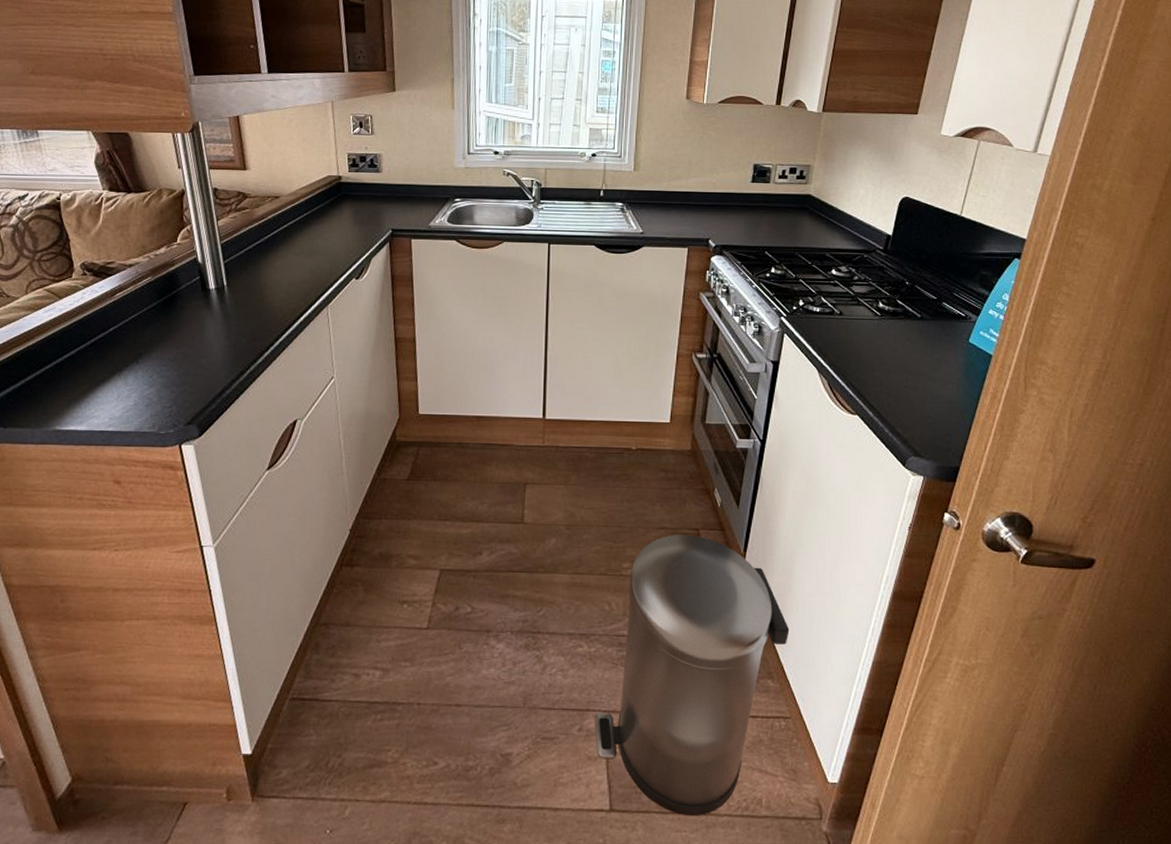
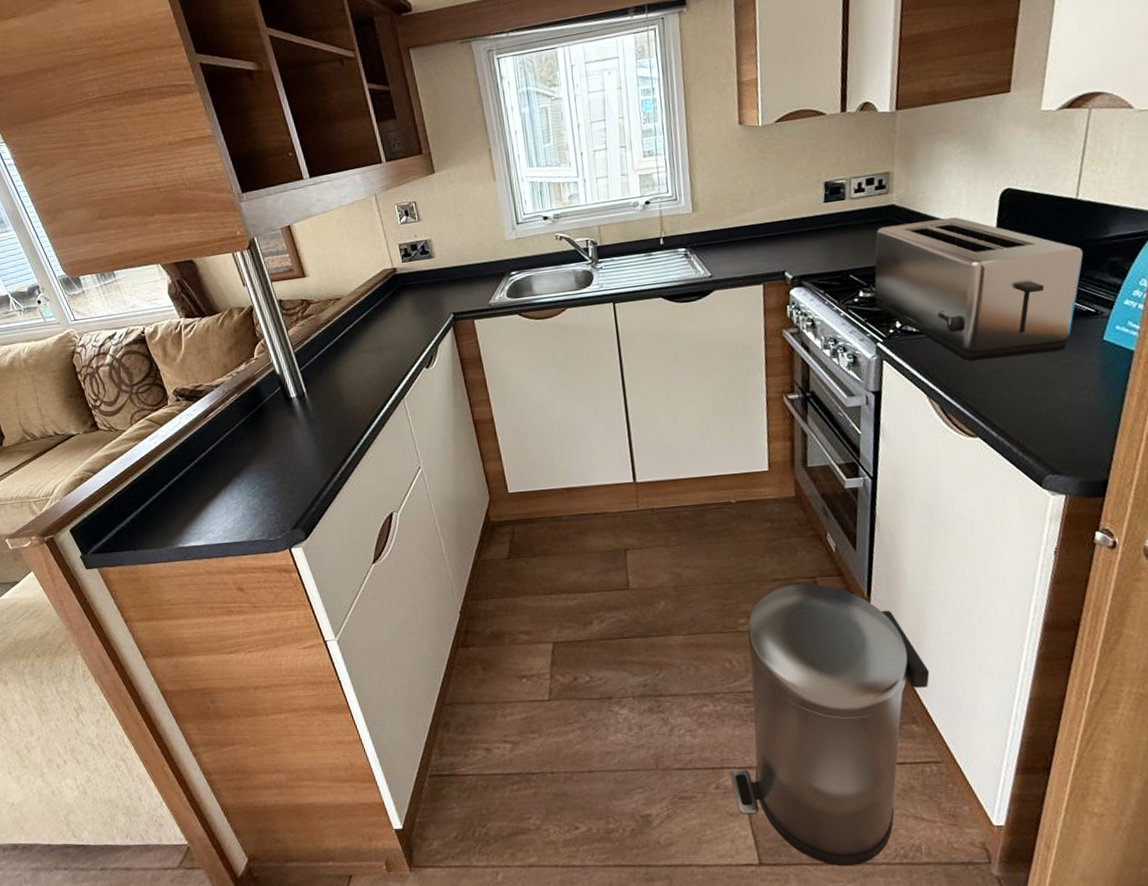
toaster: none [784,213,961,346] -> present [874,217,1084,361]

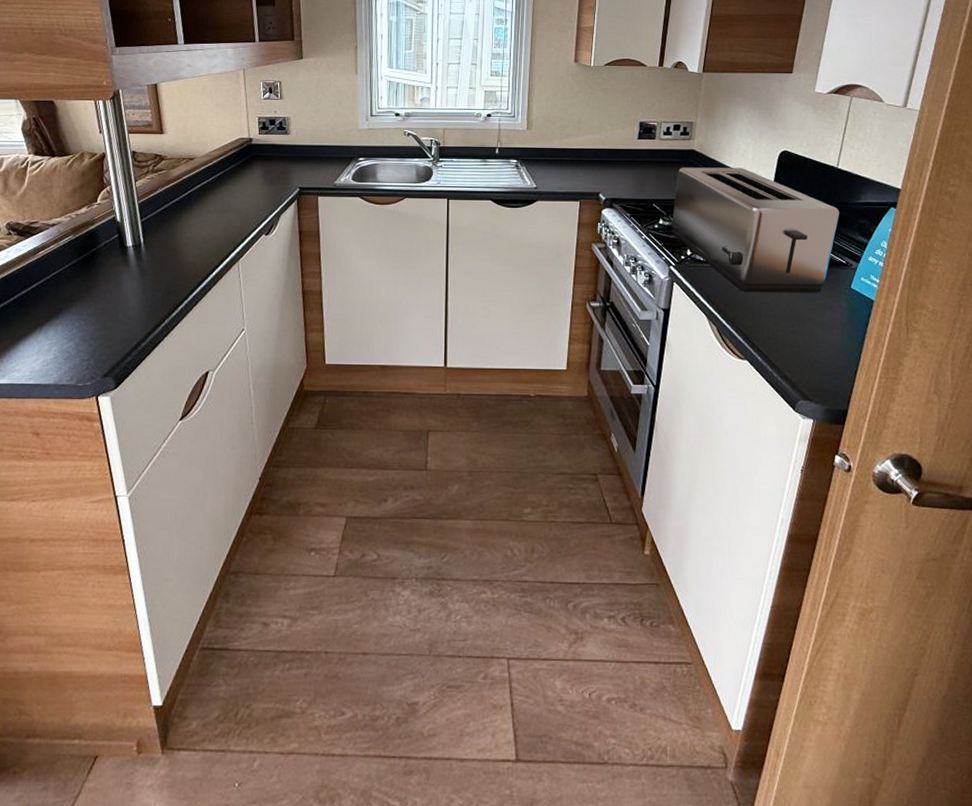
pedal bin: present [730,583,930,866] -> none [499,480,689,765]

